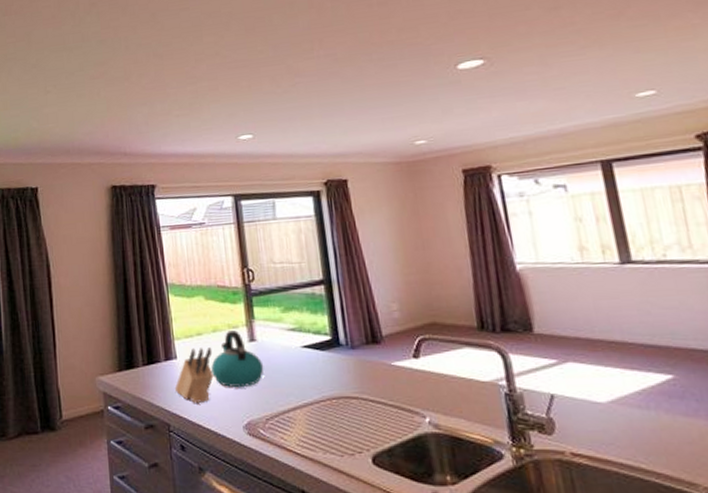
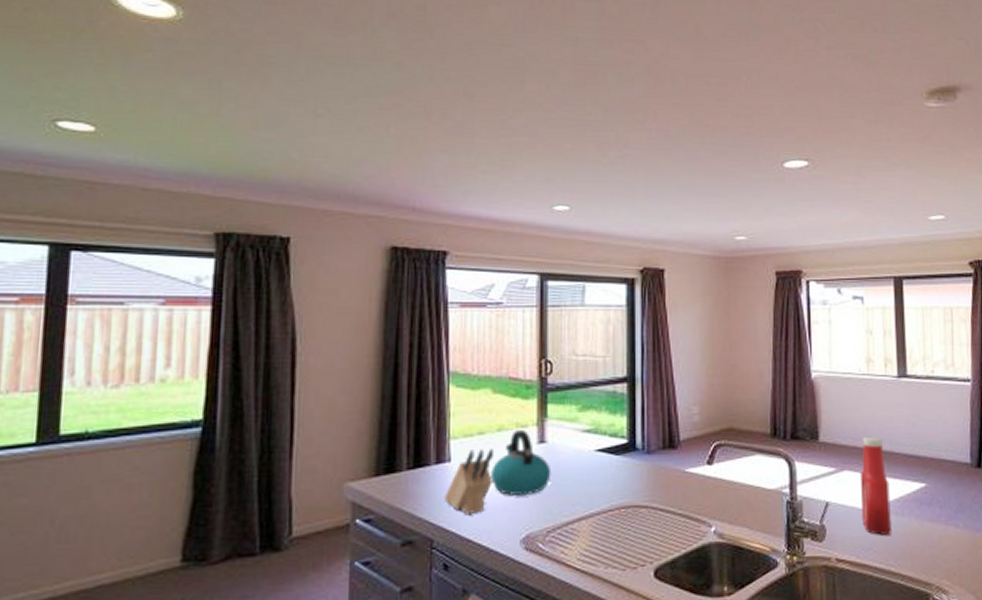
ketchup bottle: none [585,326,636,430] -> present [859,436,891,535]

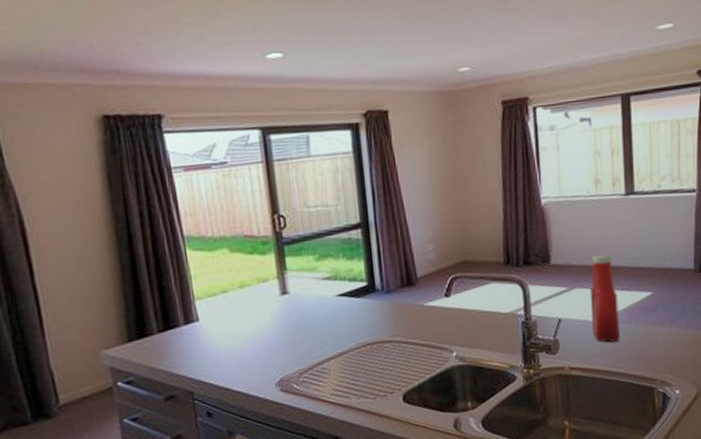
knife block: present [443,449,495,514] -> none [197,305,242,366]
kettle: present [491,430,552,495] -> none [239,284,297,346]

